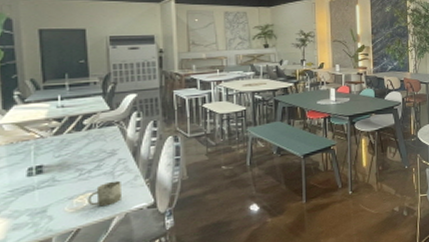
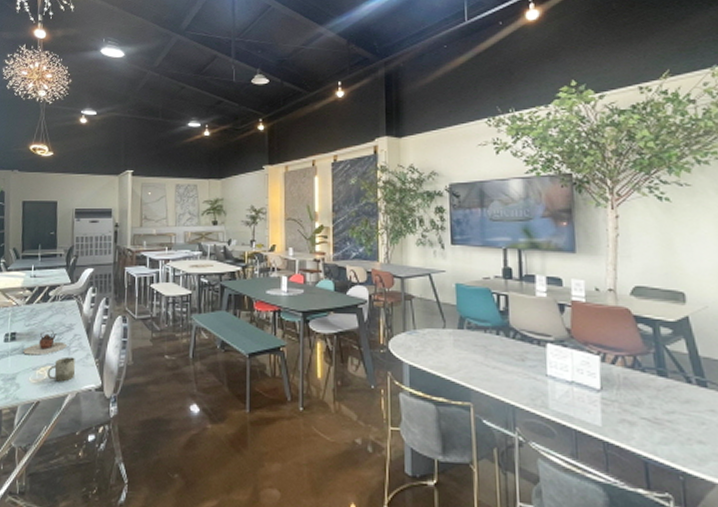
teapot: none [55,158,110,186] -> present [23,330,67,356]

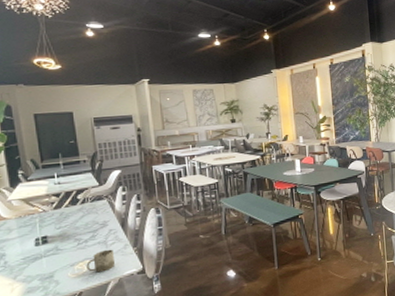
teapot: present [23,330,67,356] -> none [58,229,103,254]

